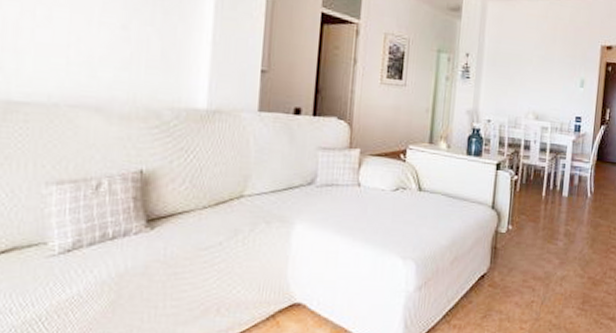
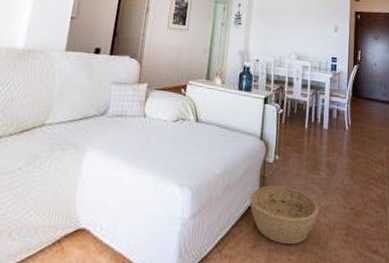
basket: none [480,256,554,313] -> present [249,185,319,244]

